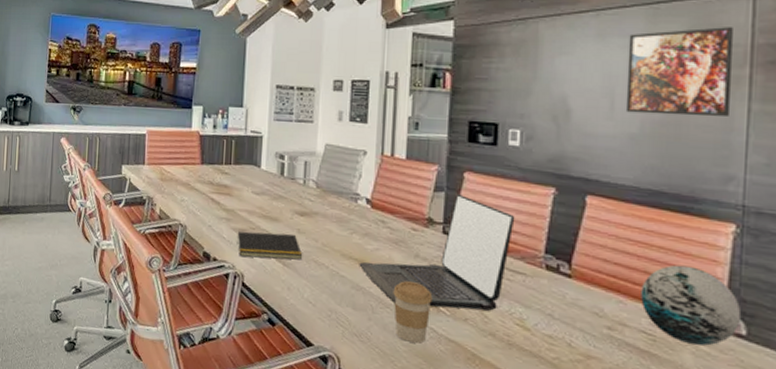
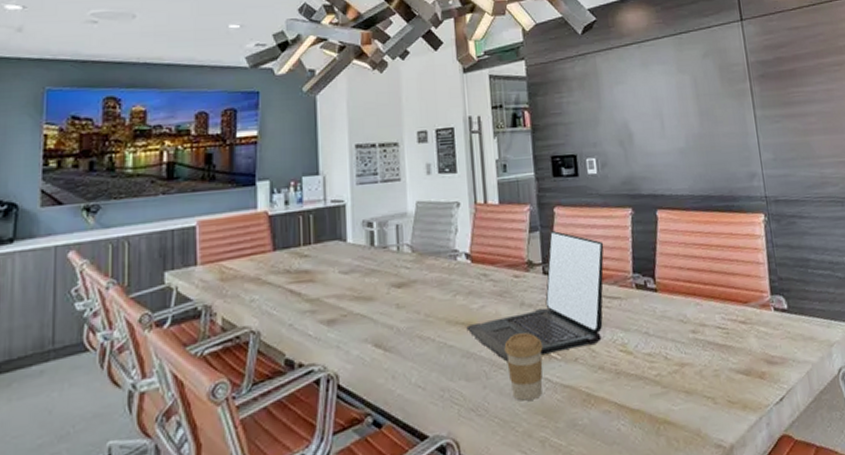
notepad: present [236,231,303,260] -> none [325,311,406,354]
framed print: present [625,27,733,117] -> none [665,50,744,130]
decorative orb: present [641,264,742,346] -> none [710,257,782,329]

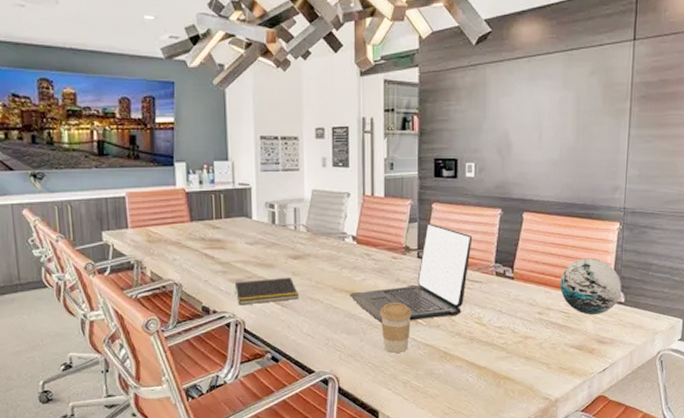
notepad: none [325,311,406,354] -> present [234,277,299,306]
decorative orb: none [710,257,782,329] -> present [560,258,622,315]

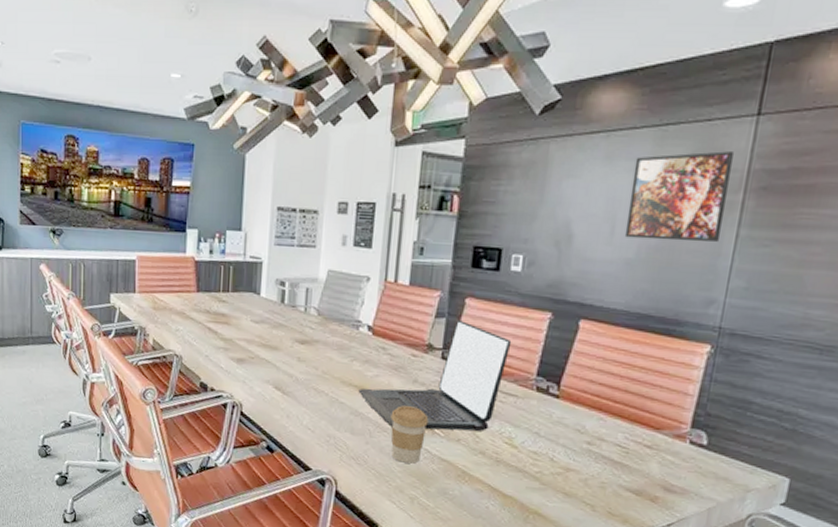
notepad: present [234,277,299,306] -> none [235,360,303,388]
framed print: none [549,69,620,143] -> present [624,151,734,242]
decorative orb: present [560,258,622,315] -> none [619,383,706,456]

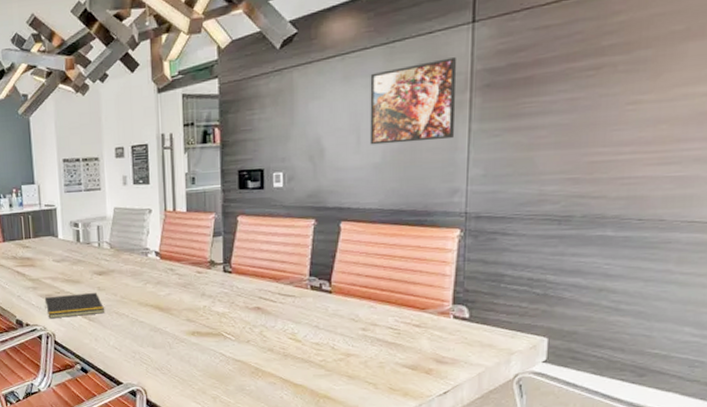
notepad: none [235,360,303,388] -> present [44,292,105,319]
laptop: present [358,319,512,431] -> none [154,236,283,338]
coffee cup: present [390,405,429,464] -> none [186,317,219,367]

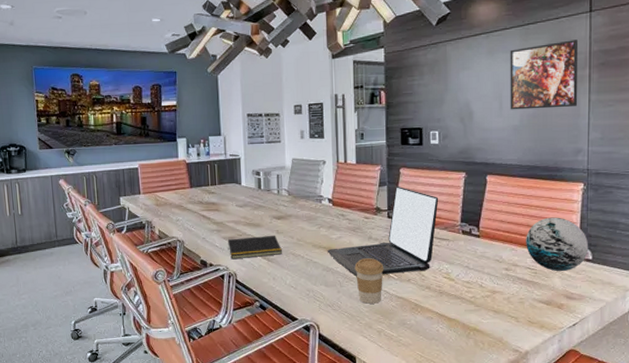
laptop: none [154,236,283,338] -> present [327,186,439,277]
coffee cup: none [186,317,219,367] -> present [354,258,384,304]
decorative orb: none [387,269,466,331] -> present [526,217,589,271]

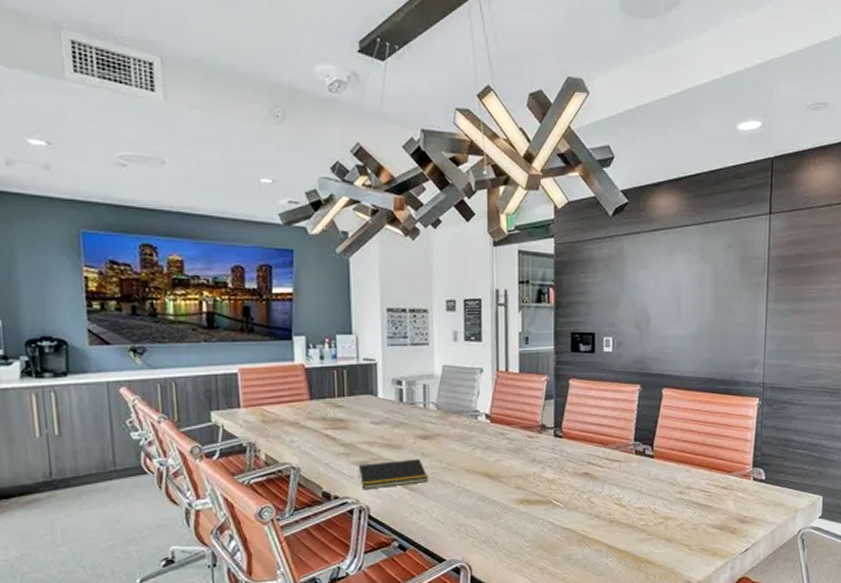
laptop: present [327,186,439,277] -> none [483,399,611,507]
coffee cup: present [354,258,384,304] -> none [515,484,549,538]
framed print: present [510,40,578,110] -> none [688,243,757,316]
decorative orb: present [526,217,589,271] -> none [701,434,763,493]

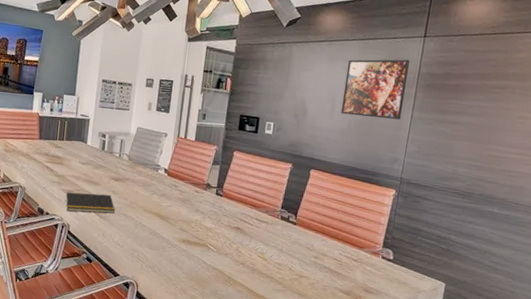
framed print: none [688,243,757,316] -> present [340,59,410,120]

